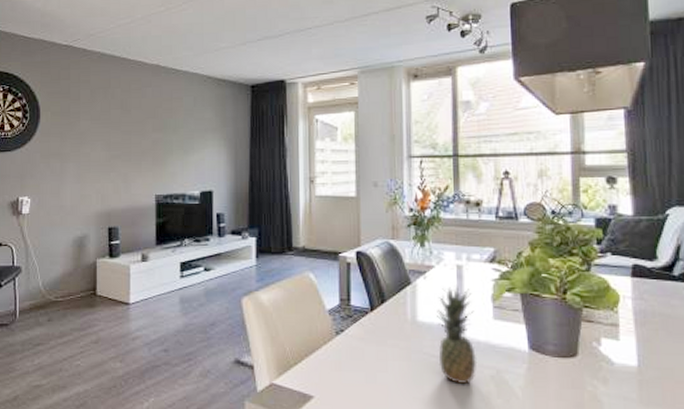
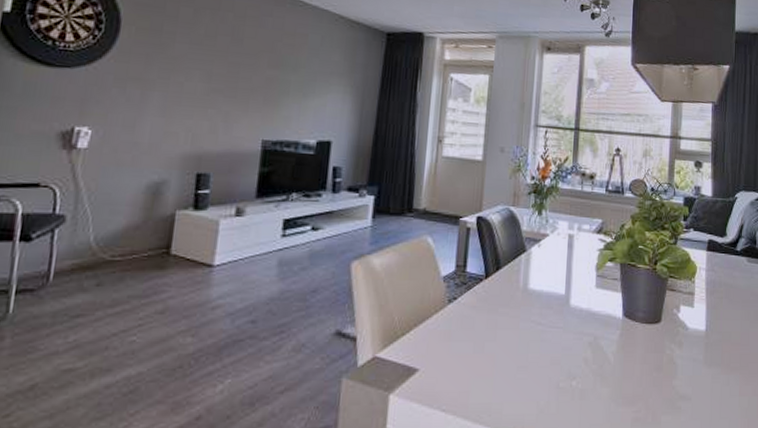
fruit: present [437,284,478,384] -> none [544,253,580,351]

